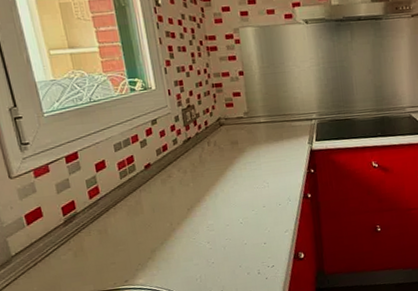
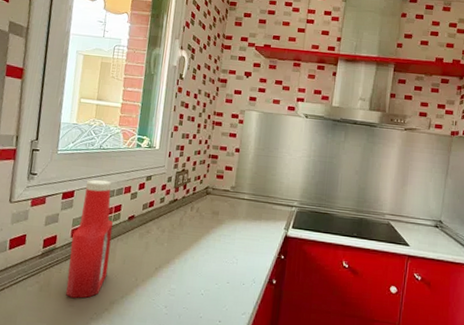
ketchup bottle: none [87,133,140,256] -> present [66,179,114,299]

